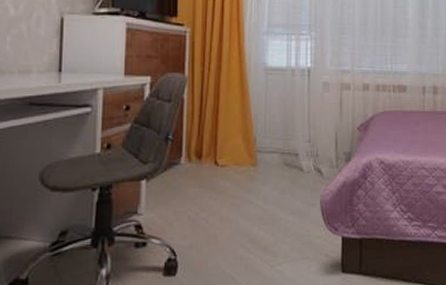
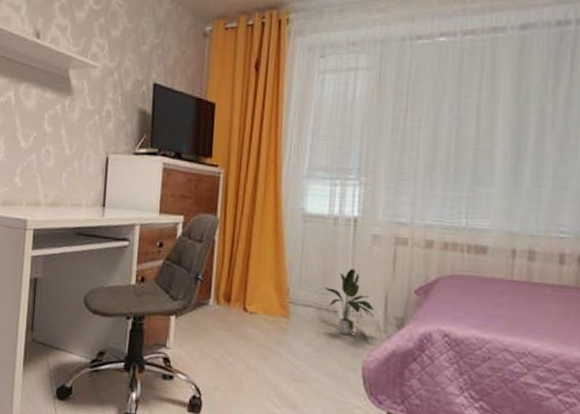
potted plant: none [286,114,328,173] -> present [324,269,375,334]

